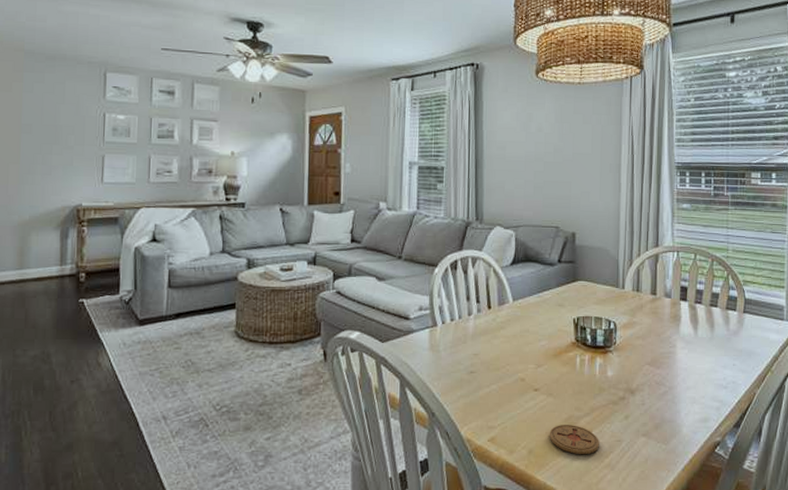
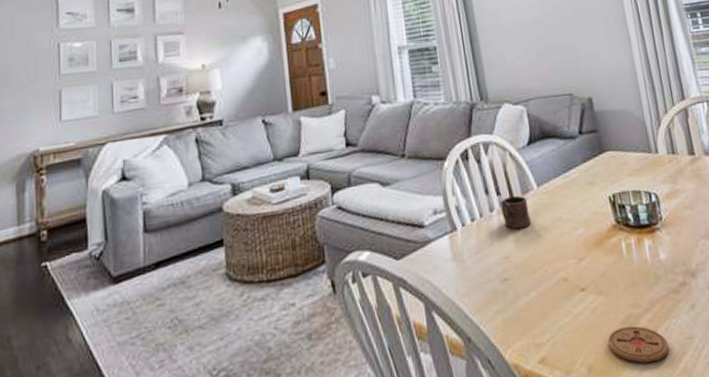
mug: none [478,305,502,333] -> present [500,195,531,230]

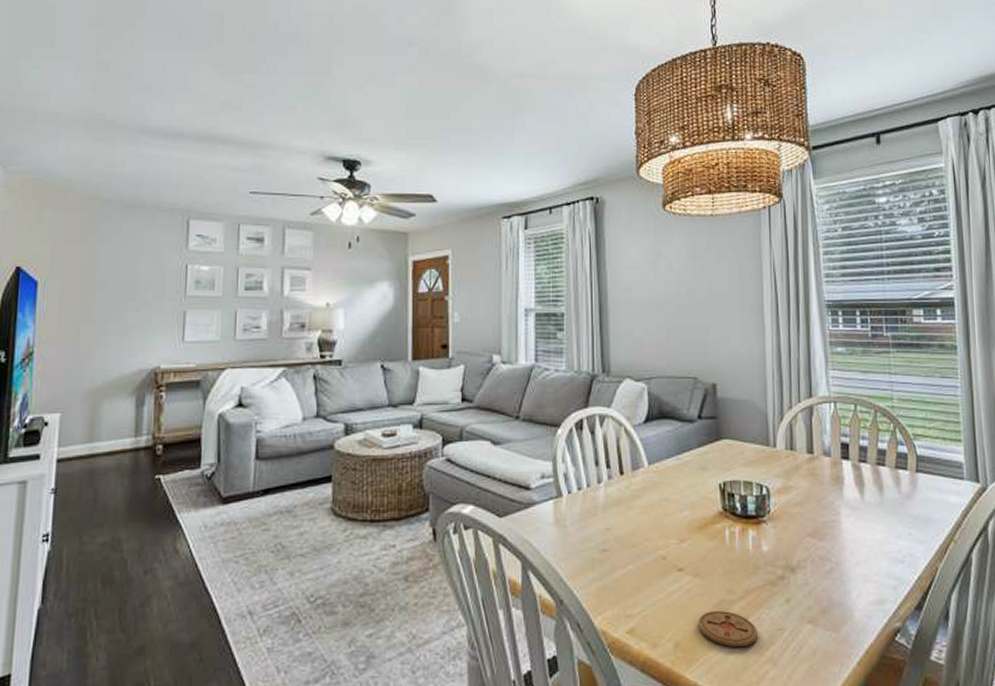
mug: present [500,195,531,230] -> none [609,470,637,503]

